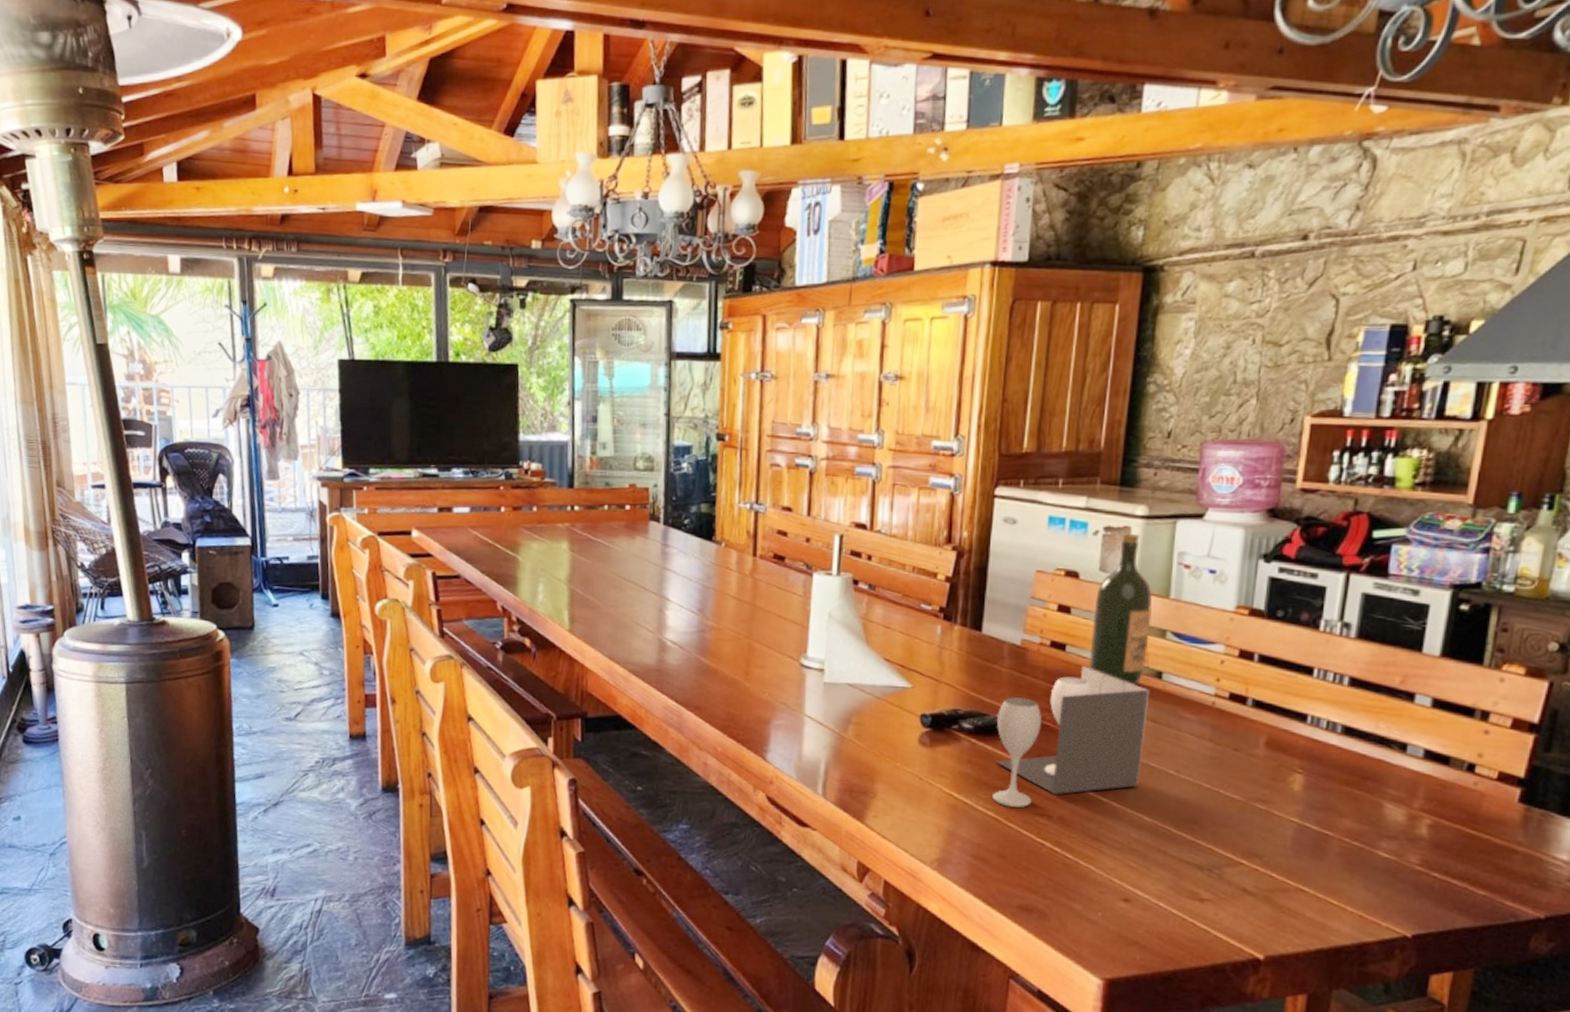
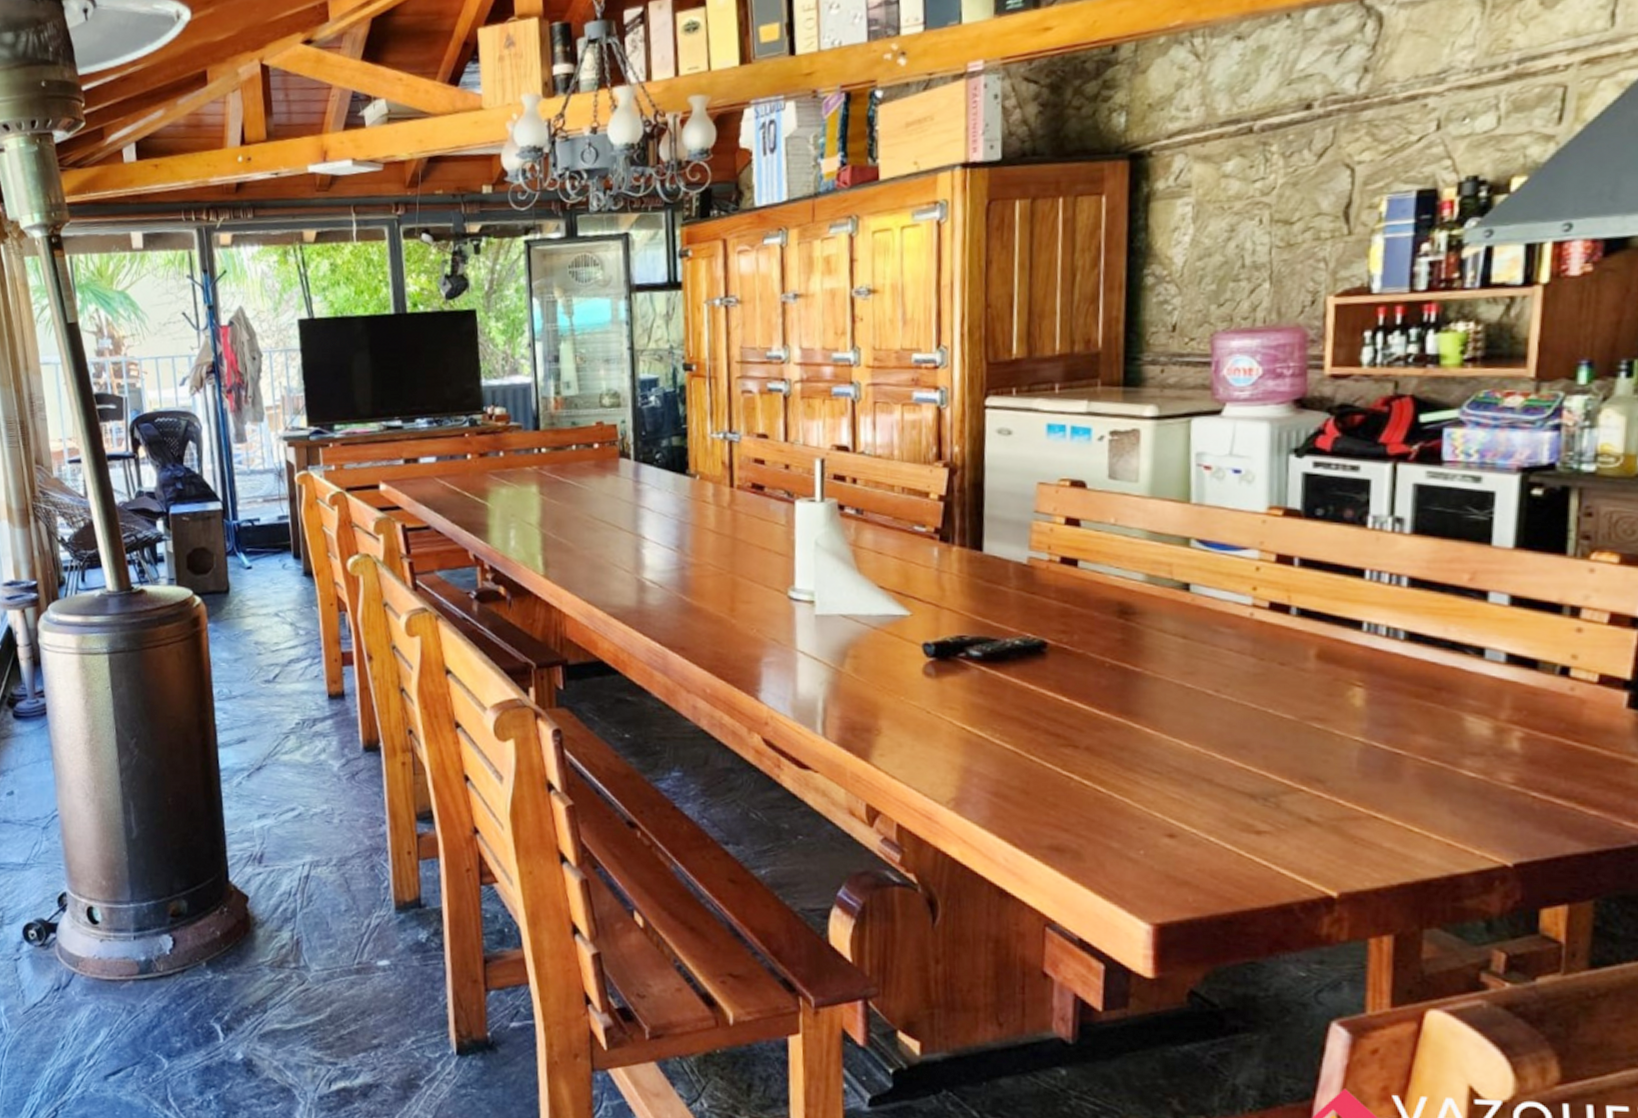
wine glass: present [992,666,1150,807] -> none [1008,582,1178,738]
wine bottle: present [1088,533,1153,685] -> none [1105,436,1172,599]

